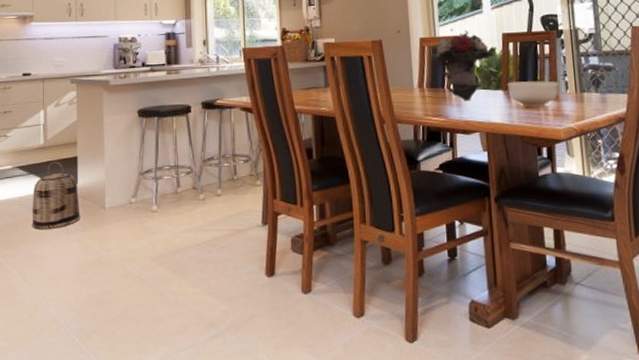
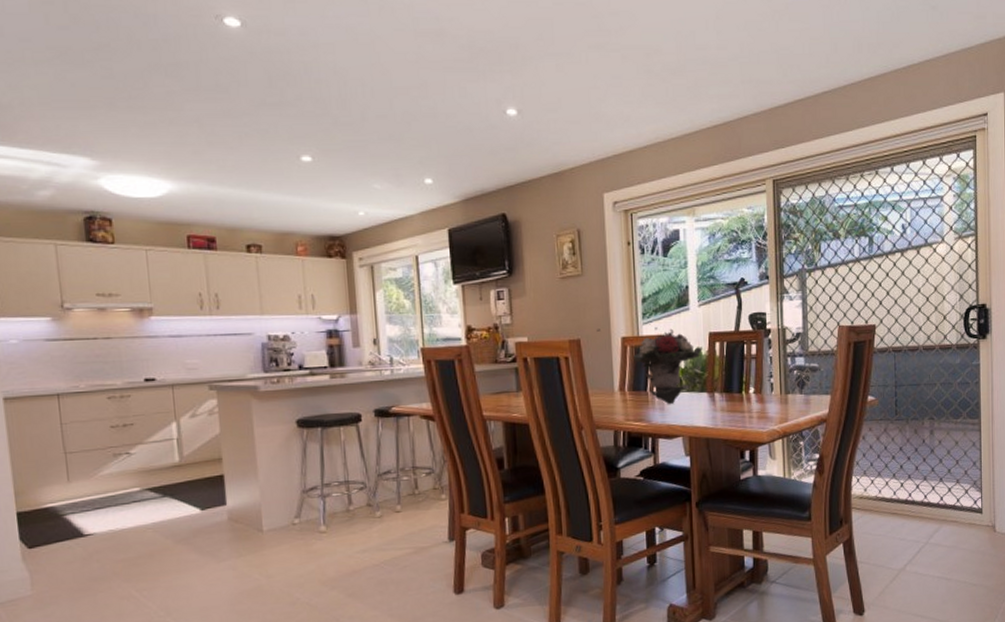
basket: present [32,161,81,229] -> none [169,481,233,559]
bowl: present [508,81,559,108] -> none [713,382,764,410]

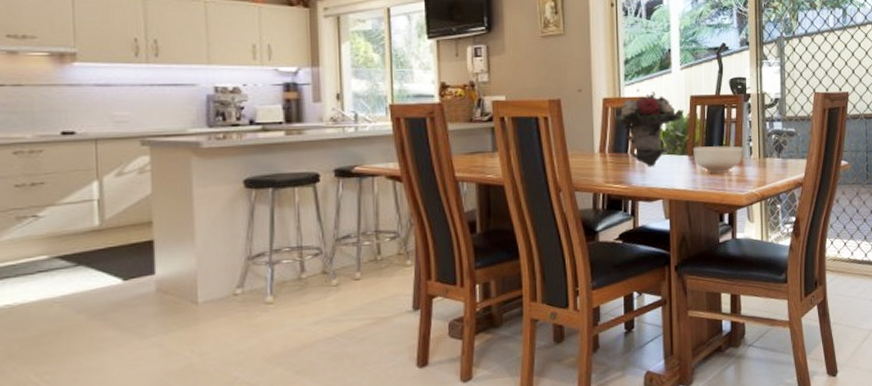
bowl: none [713,382,764,410] -> present [693,146,743,173]

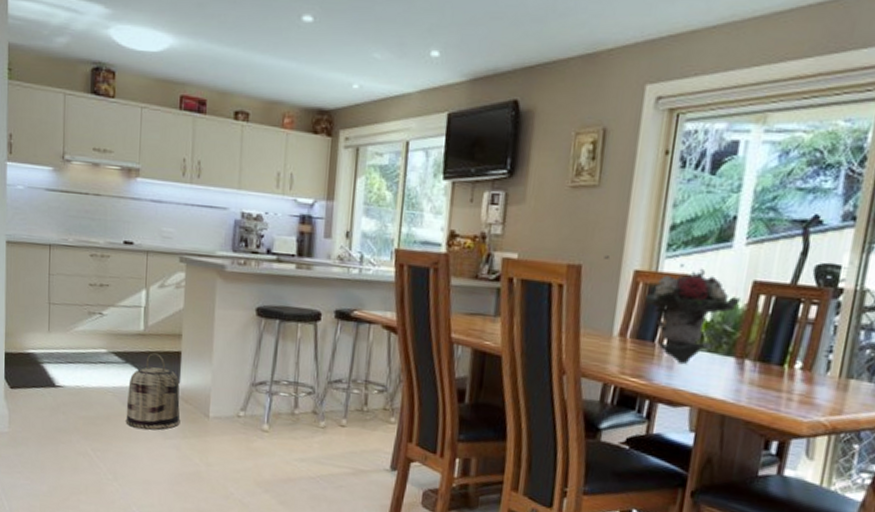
basket: none [83,247,161,336] -> present [125,353,181,430]
bowl: present [693,146,743,173] -> none [742,348,817,389]

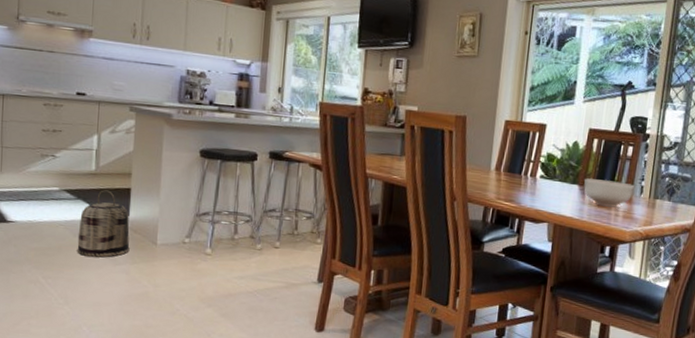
flower arrangement: present [604,255,742,365] -> none [483,109,582,191]
bowl: none [742,348,817,389] -> present [584,178,634,208]

